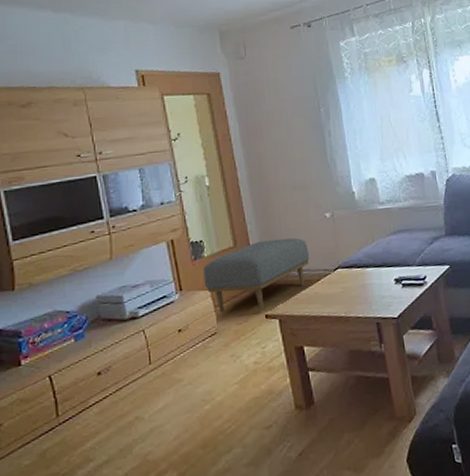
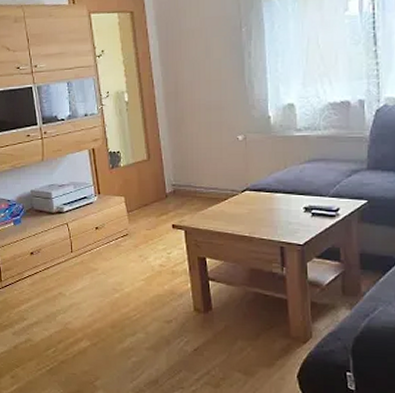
ottoman: present [203,237,310,313] -> none [119,157,219,220]

